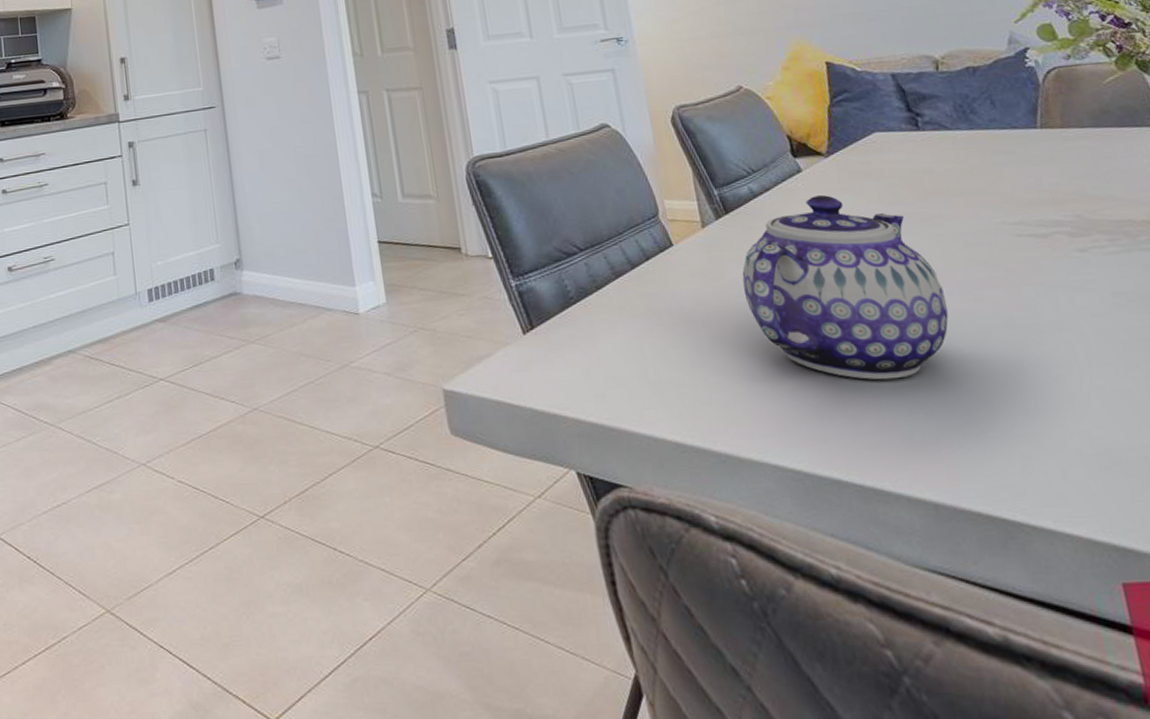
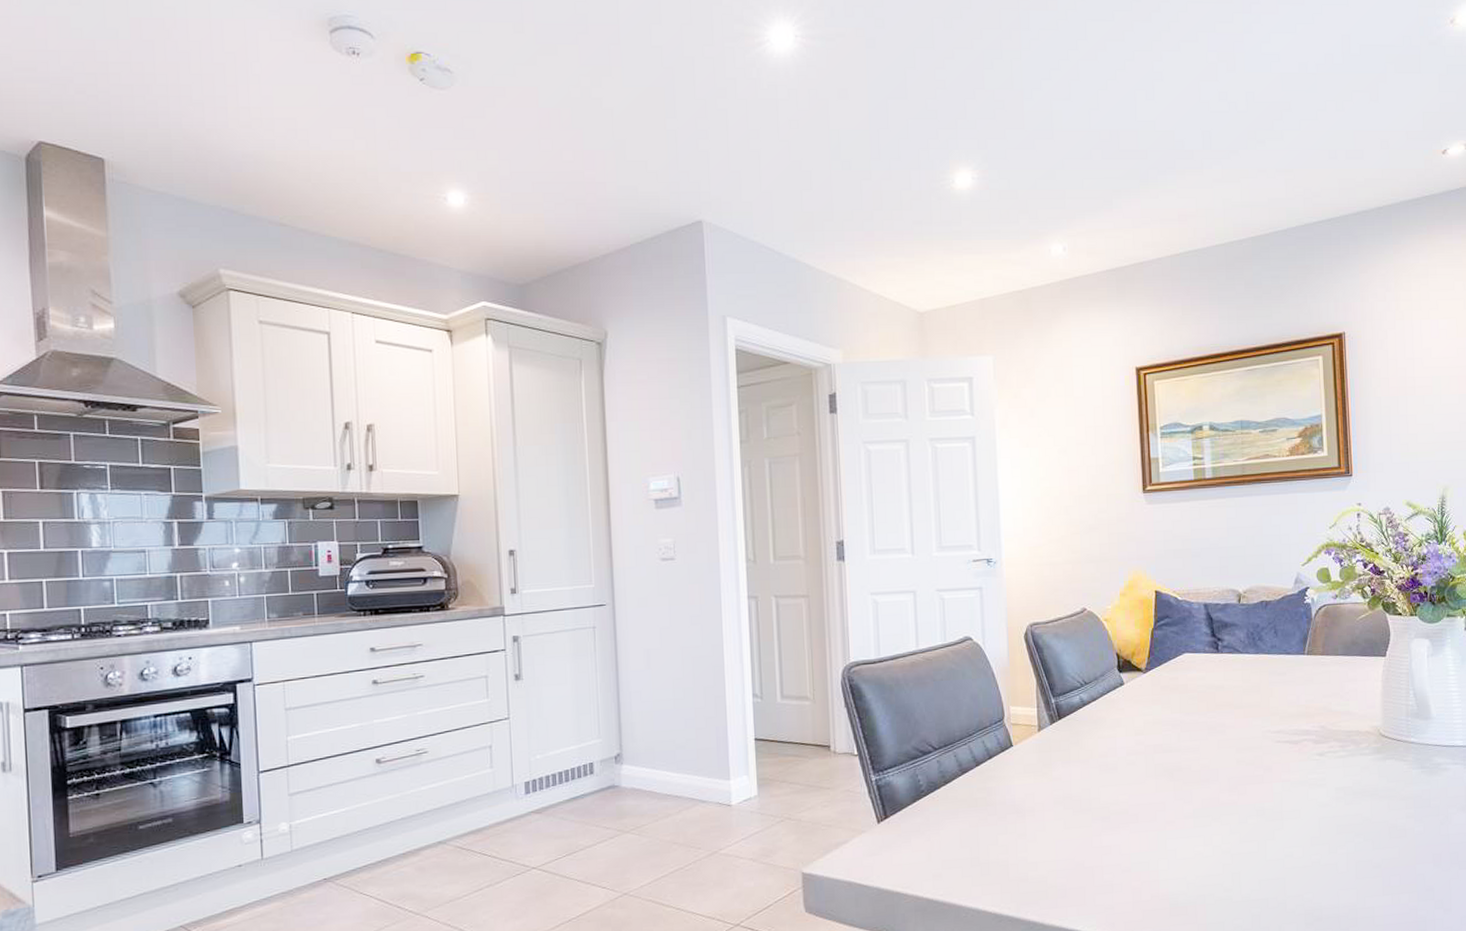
teapot: present [742,195,949,380] -> none [1065,705,1218,859]

